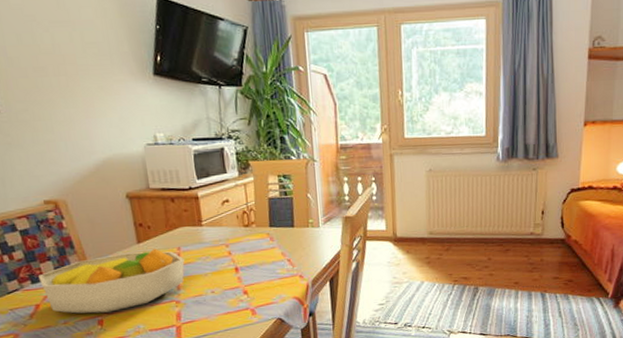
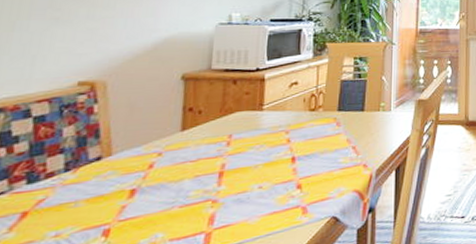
fruit bowl: present [38,249,185,314] -> none [39,137,234,223]

